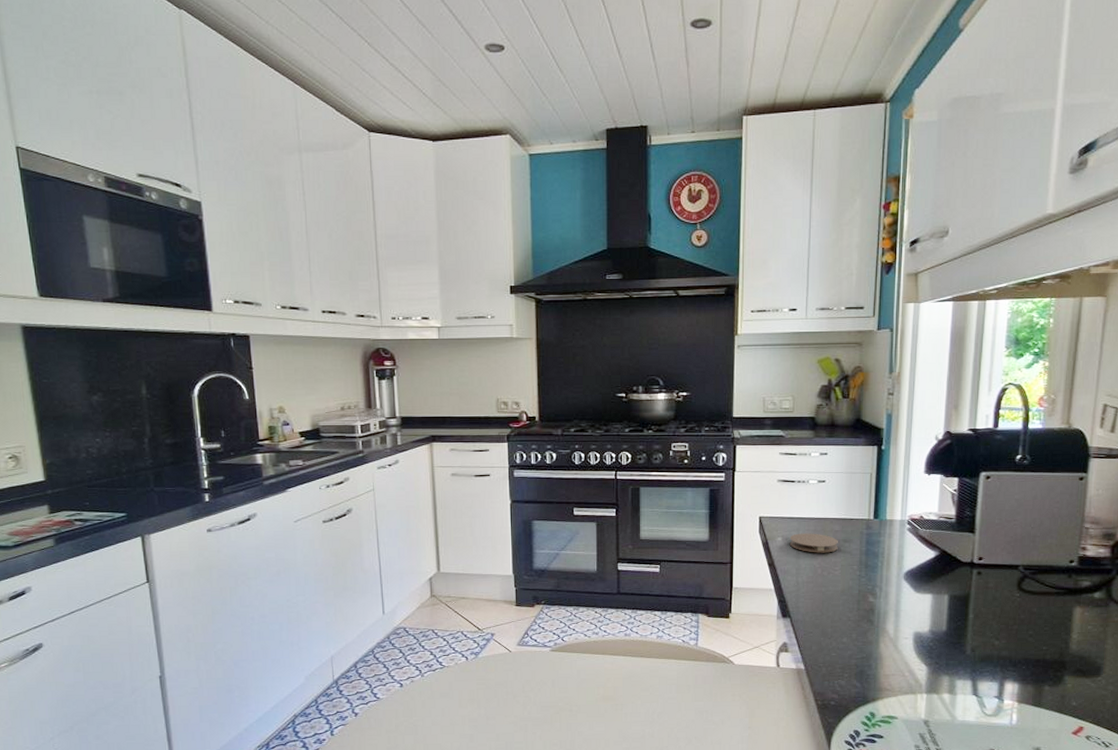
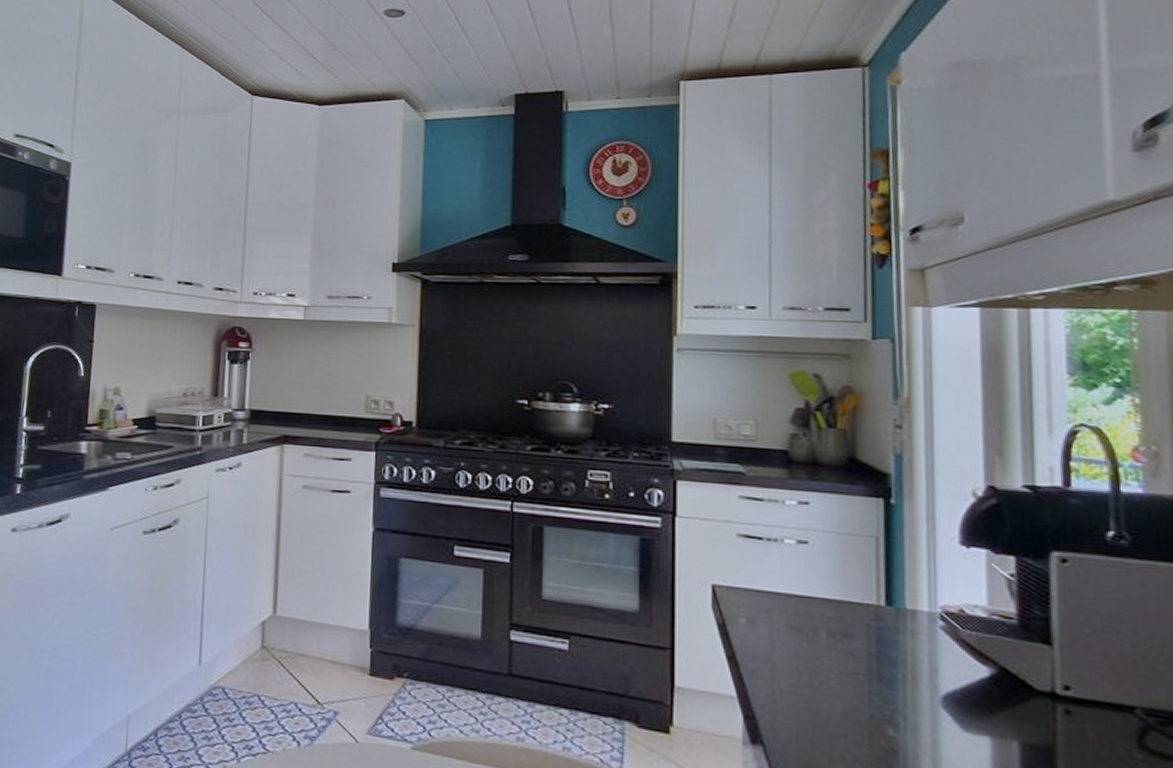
coaster: present [789,533,838,553] -> none [757,615,833,651]

